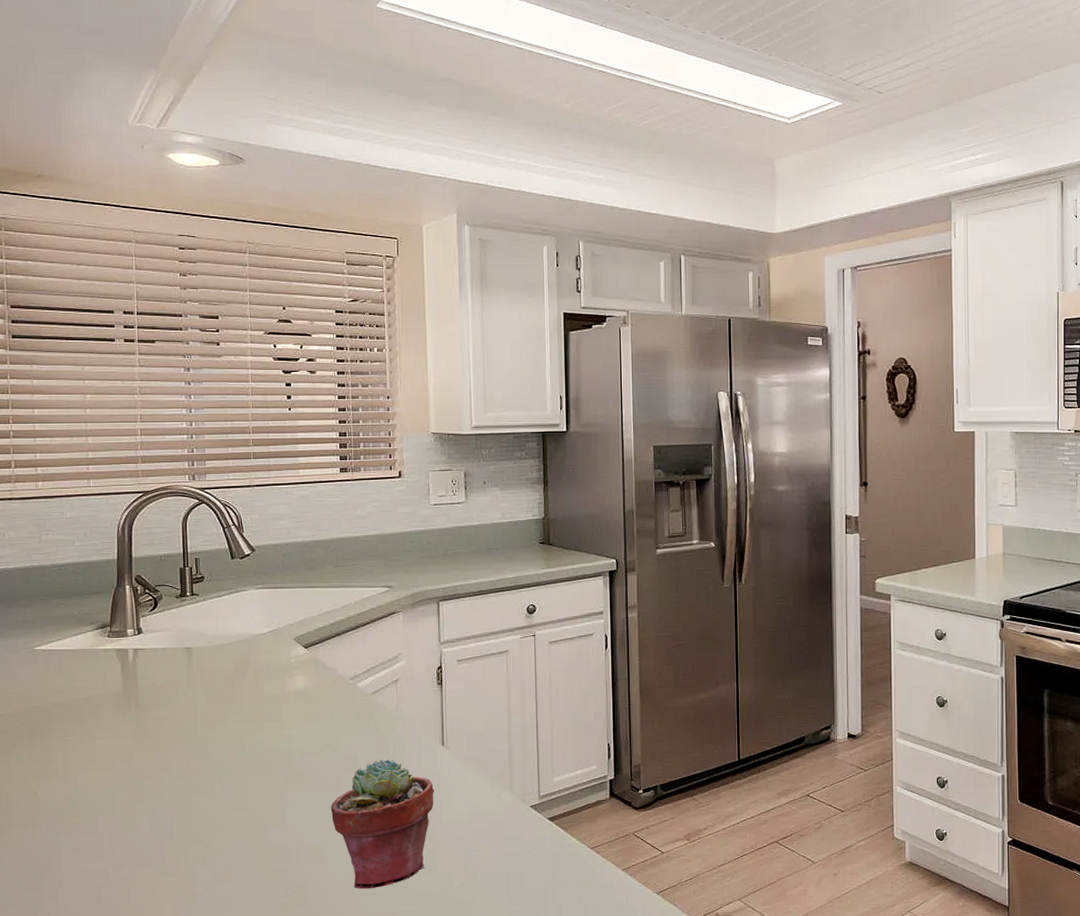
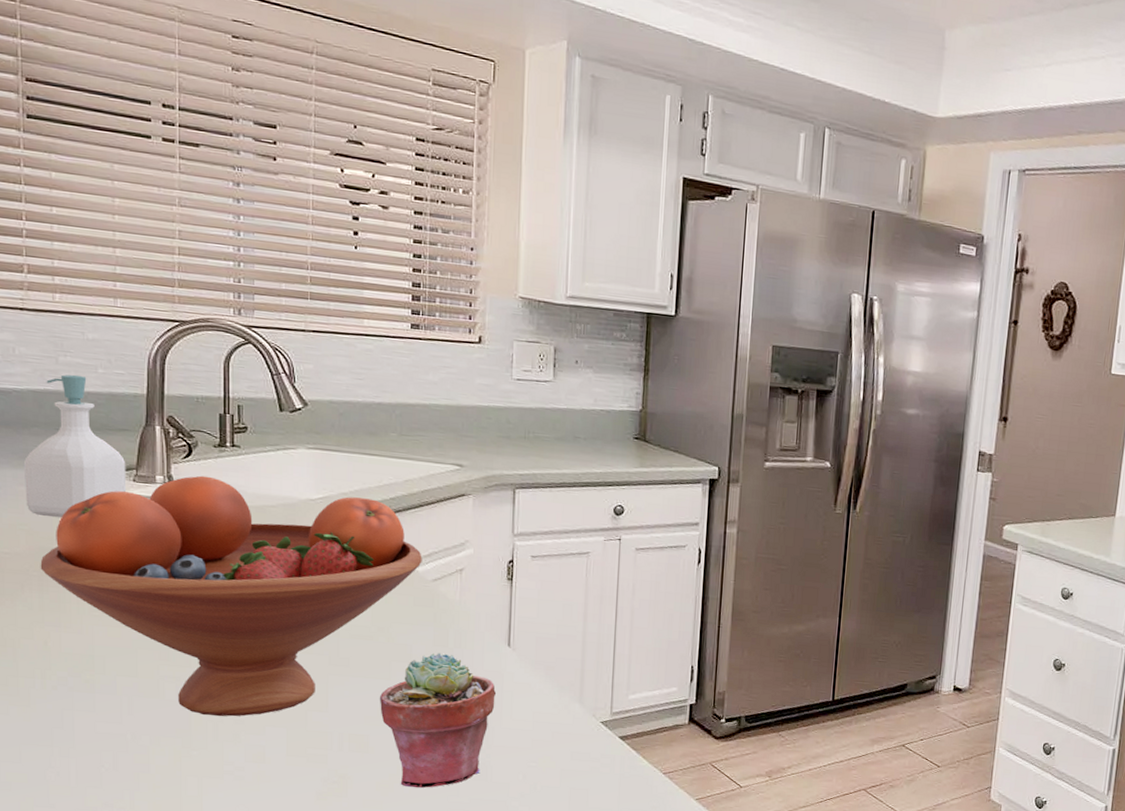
soap bottle: none [14,549,103,678] -> present [24,374,127,517]
fruit bowl: none [29,624,362,843] -> present [40,475,422,717]

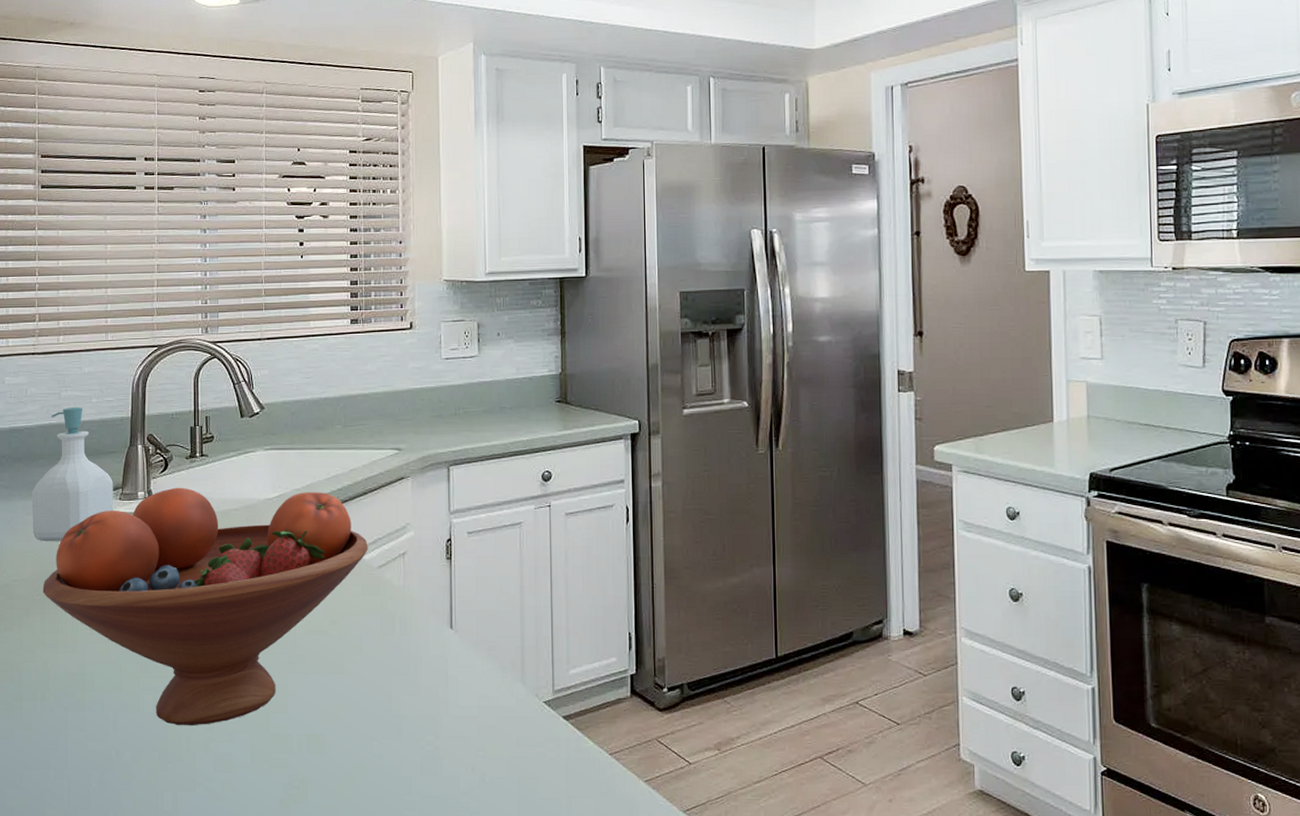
potted succulent: present [380,653,497,788] -> none [334,641,442,788]

